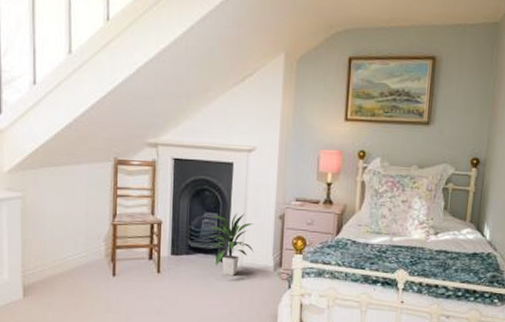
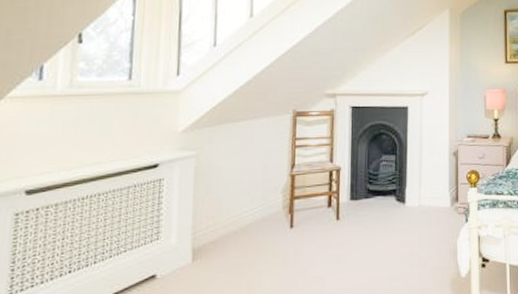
indoor plant: present [210,212,255,276] -> none [389,153,432,215]

